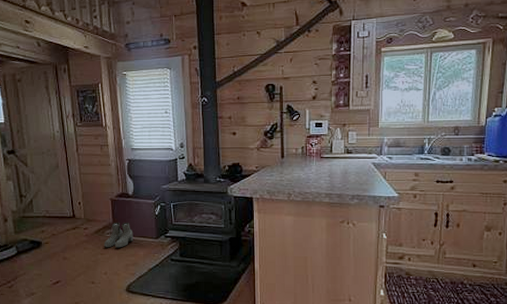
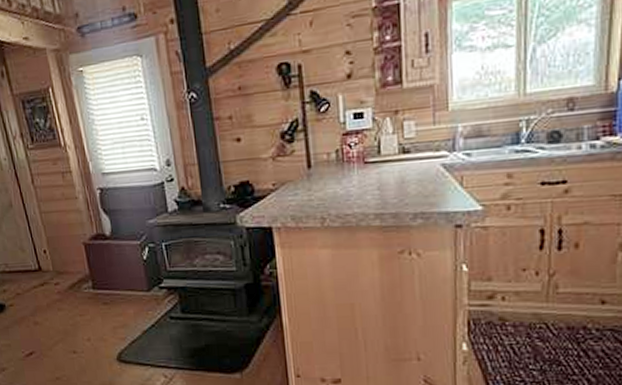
boots: present [104,222,133,248] -> none [81,271,119,307]

